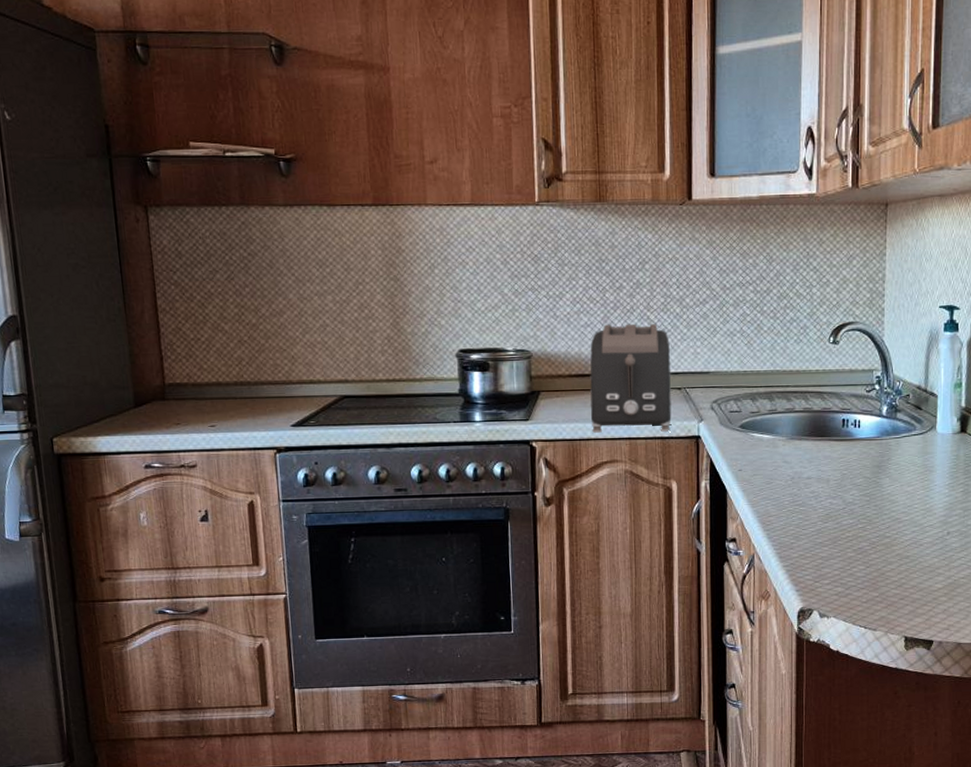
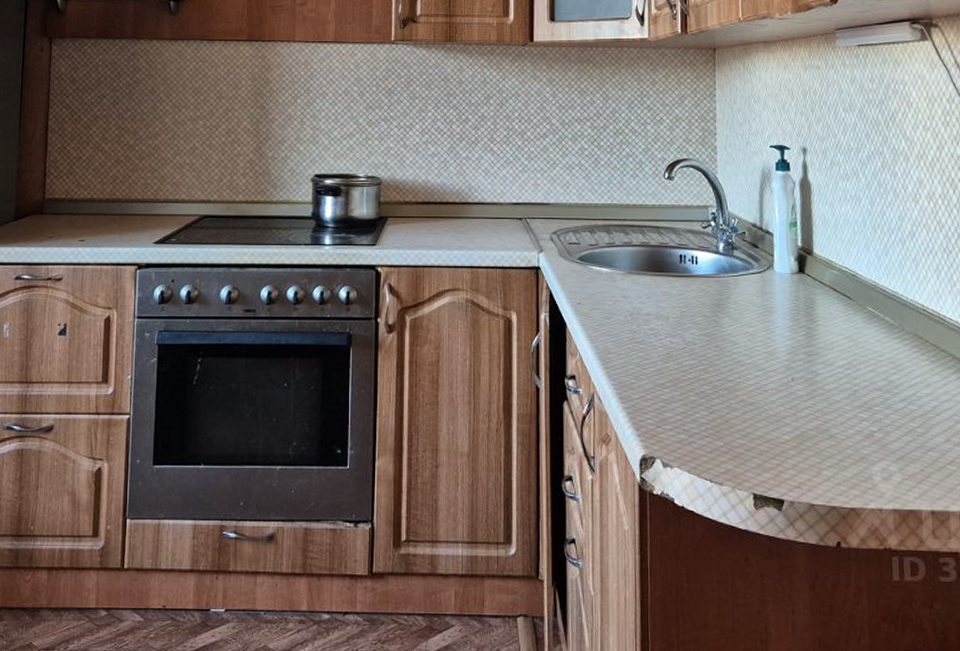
toaster: present [589,323,672,433] -> none [434,154,513,261]

